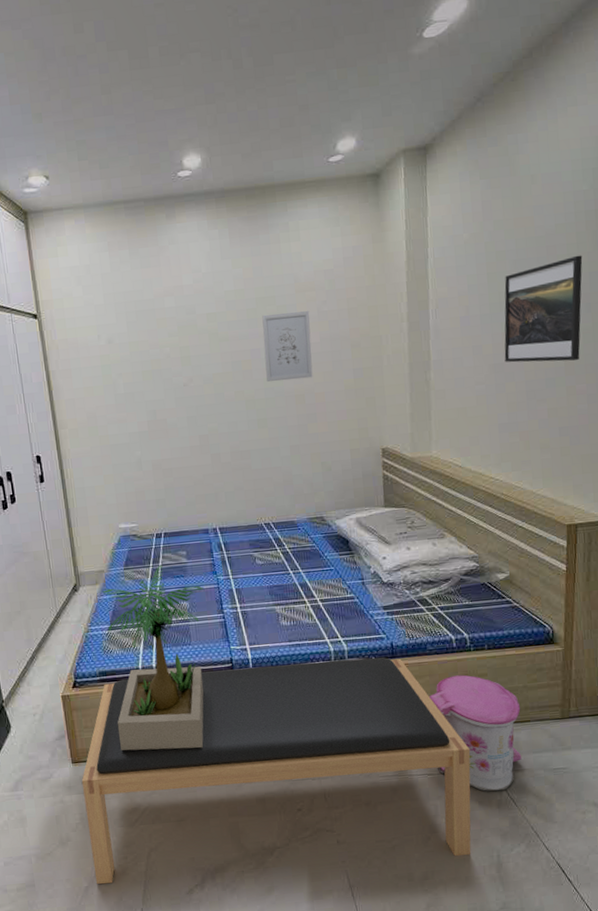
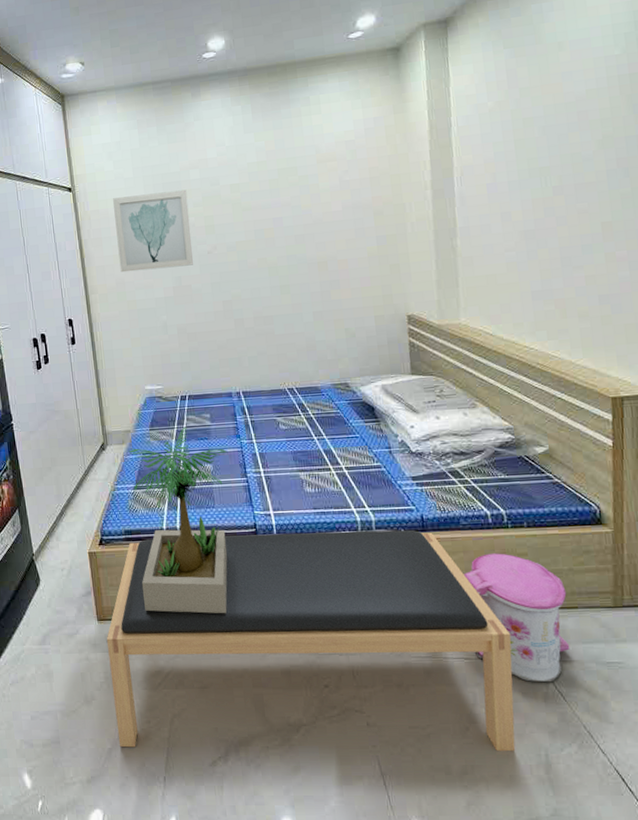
wall art: none [83,318,169,406] -> present [113,189,193,273]
wall art: present [262,311,313,382] -> none [284,180,336,250]
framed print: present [504,255,583,363] -> none [533,119,619,229]

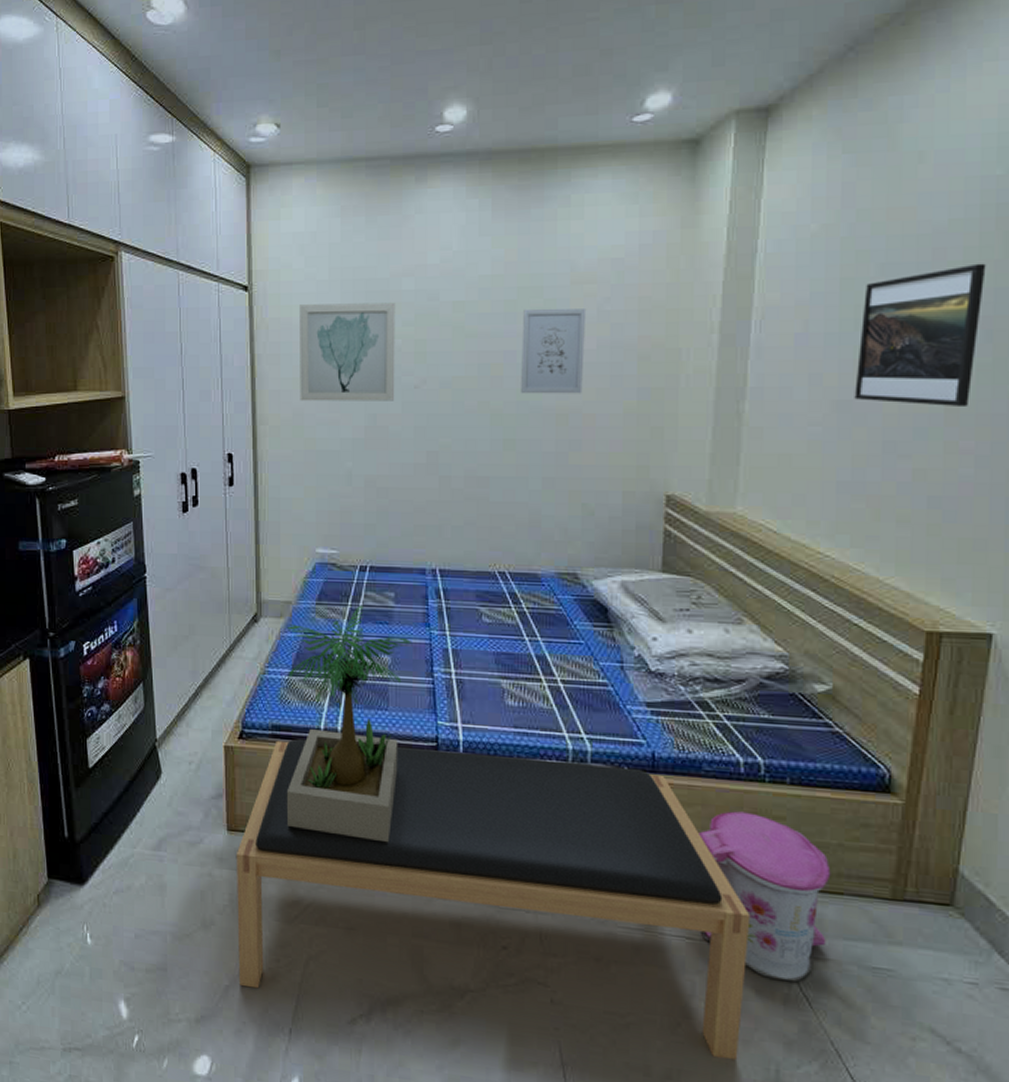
wall art: none [284,180,336,250] -> present [521,308,587,394]
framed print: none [533,119,619,229] -> present [854,263,986,406]

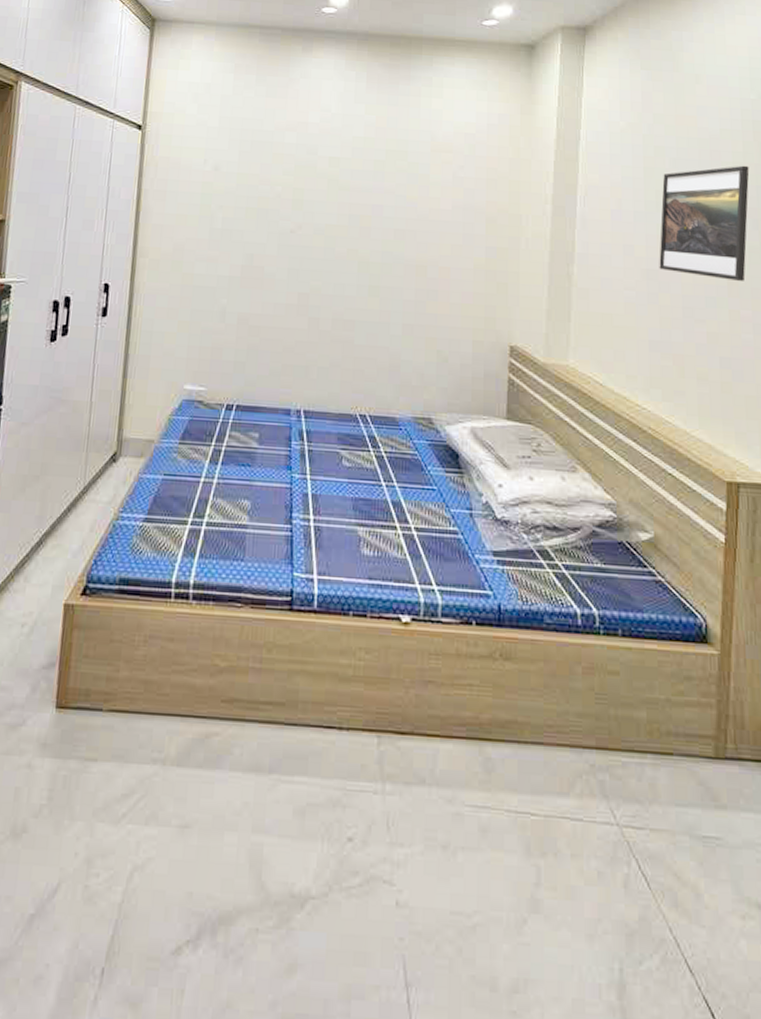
bench: present [236,739,751,1061] -> none [46,594,591,961]
potted plant: present [286,605,413,843] -> none [125,445,274,716]
wall art: present [300,302,396,401] -> none [181,147,278,243]
wall art: present [521,308,587,394] -> none [386,169,444,249]
trash can: present [699,811,831,983] -> none [542,666,661,860]

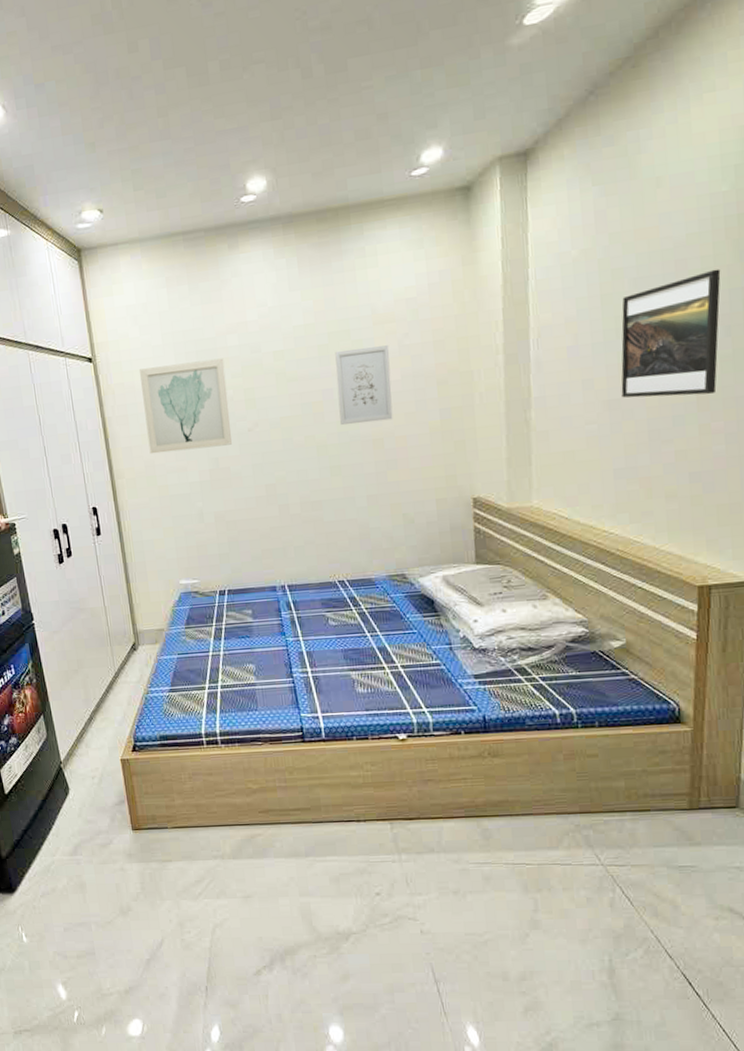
wall art: none [181,147,278,243] -> present [140,358,232,454]
wall art: none [386,169,444,249] -> present [335,345,393,426]

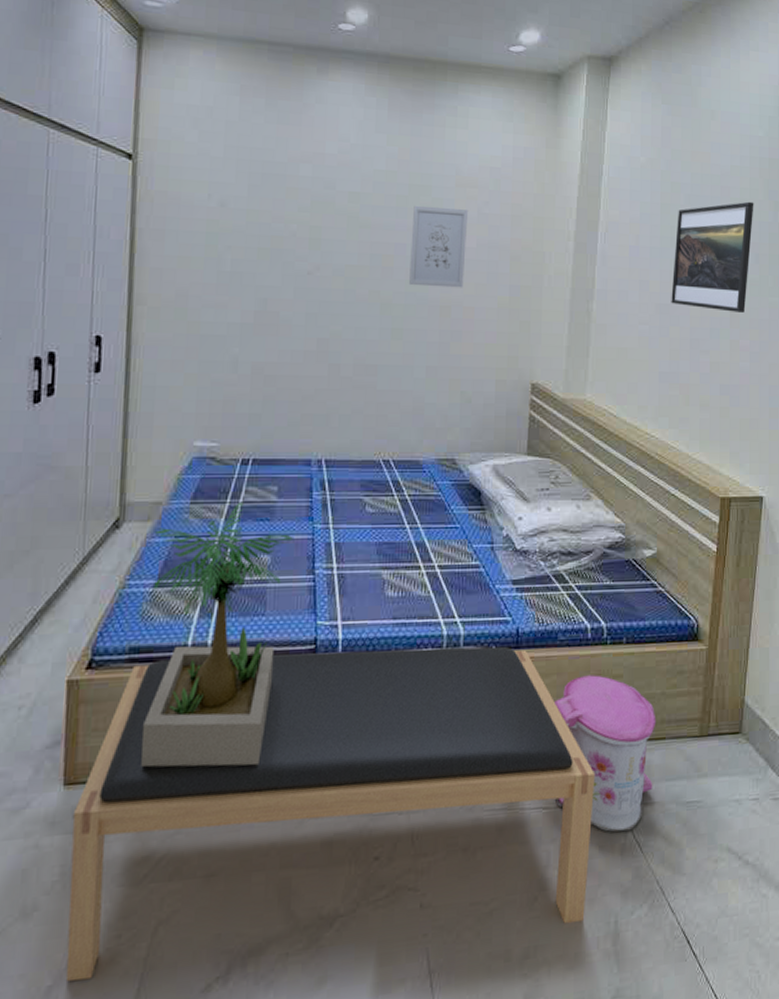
wall art: present [140,358,232,454] -> none [184,180,292,286]
bench: none [142,731,578,958] -> present [65,646,596,982]
potted plant: none [163,624,272,822] -> present [141,501,295,768]
trash can: none [528,754,640,888] -> present [555,675,656,832]

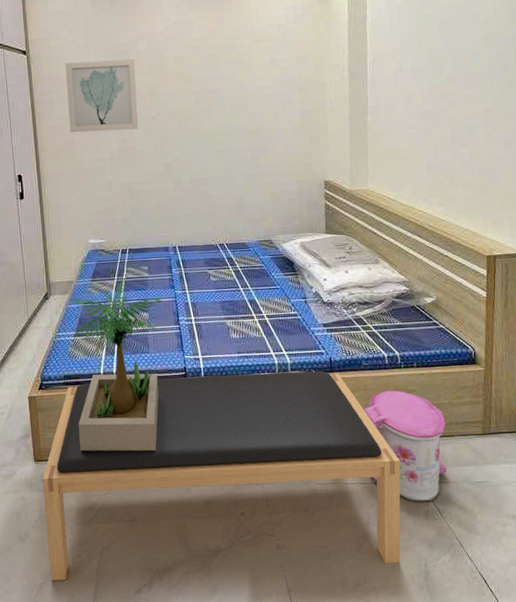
wall art: none [184,180,292,286] -> present [66,59,138,133]
wall art: present [409,205,469,288] -> none [222,58,266,119]
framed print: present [671,201,754,313] -> none [432,21,499,112]

